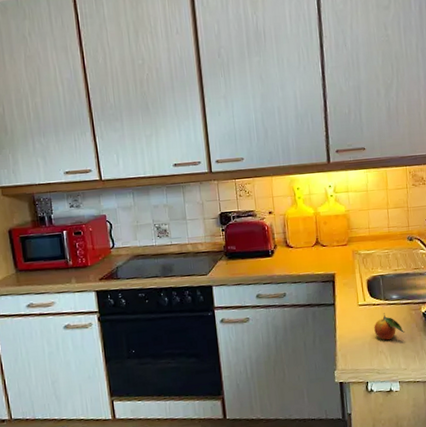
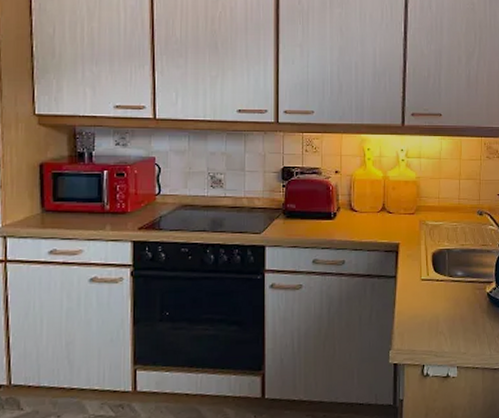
fruit: present [374,313,405,341] -> none [435,290,468,321]

